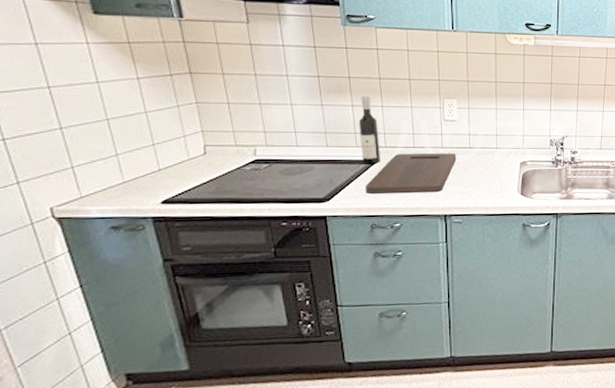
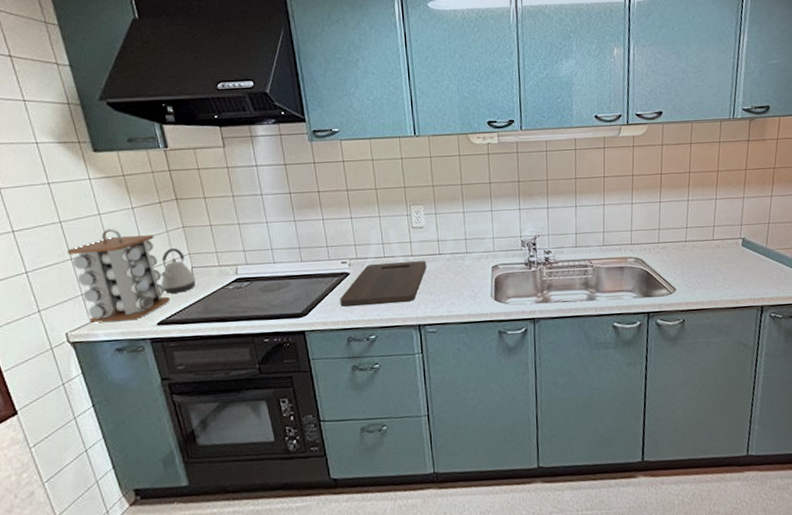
spice rack: none [57,99,178,198] -> present [68,229,170,323]
kettle: none [167,124,208,171] -> present [160,248,196,294]
bottle: present [358,96,381,164] -> none [329,209,354,277]

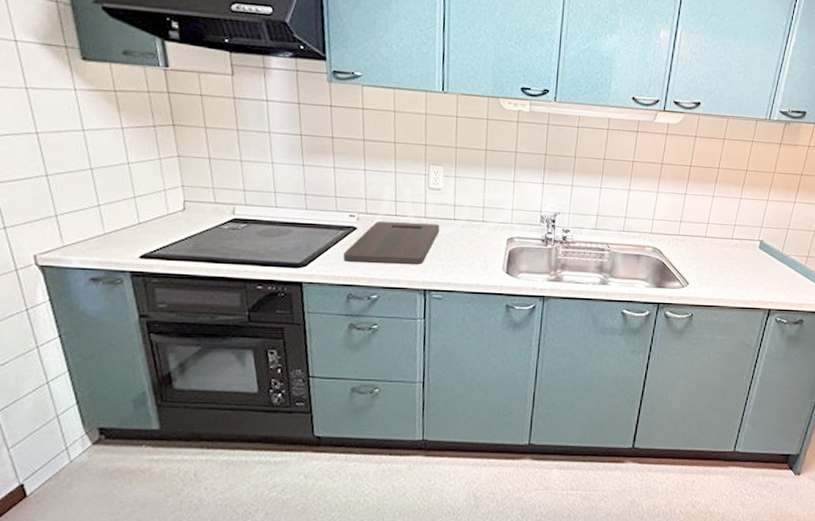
spice rack: present [68,229,170,323] -> none [44,148,157,250]
kettle: present [160,248,196,294] -> none [147,178,187,227]

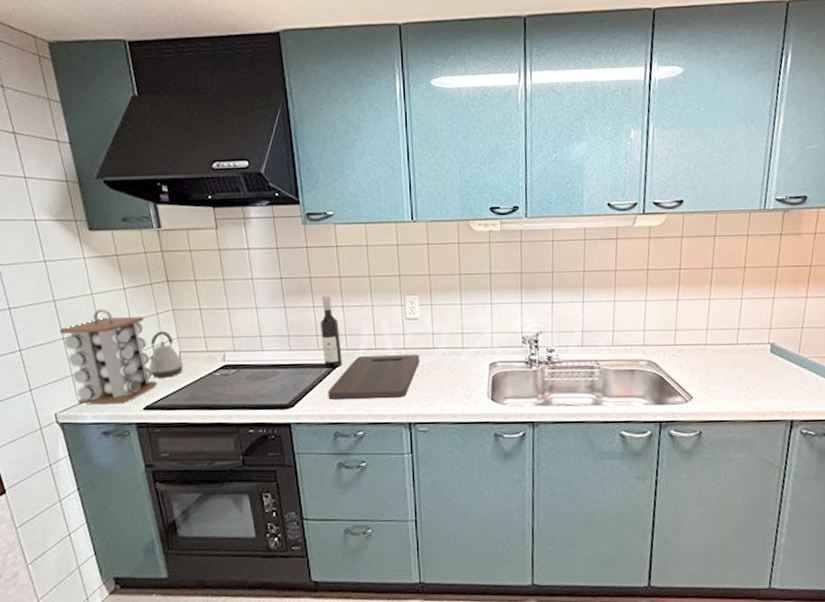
spice rack: none [44,148,157,250] -> present [60,309,157,405]
kettle: none [147,178,187,227] -> present [148,331,183,378]
bottle: none [339,158,361,231] -> present [320,296,343,368]

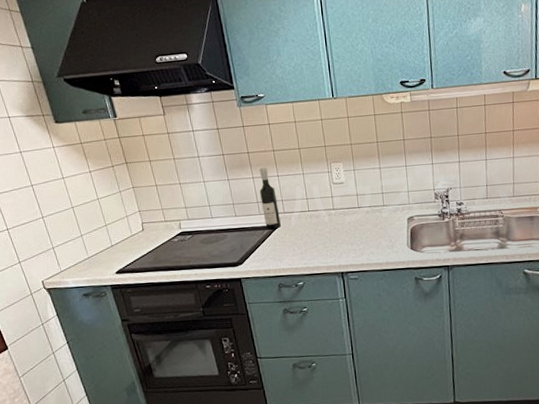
spice rack: present [60,309,157,405] -> none [40,190,125,272]
kettle: present [148,331,183,378] -> none [116,206,146,246]
cutting board: present [328,355,420,399] -> none [270,214,348,256]

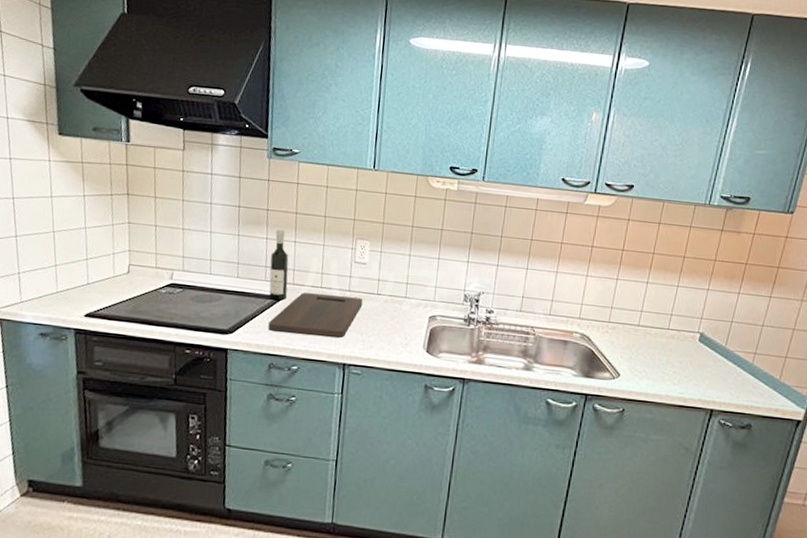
cutting board: none [270,214,348,256] -> present [268,293,363,338]

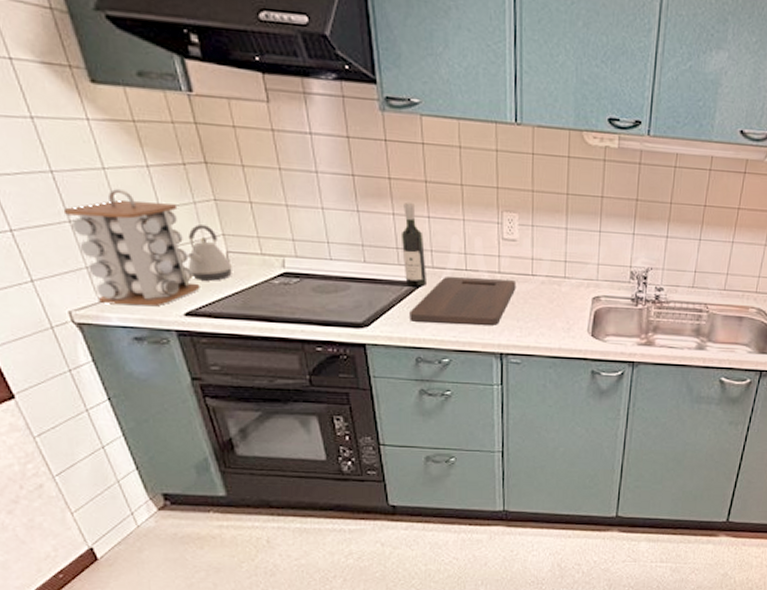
spice rack: none [14,212,102,307] -> present [65,189,200,306]
kettle: none [96,242,131,288] -> present [187,225,232,281]

